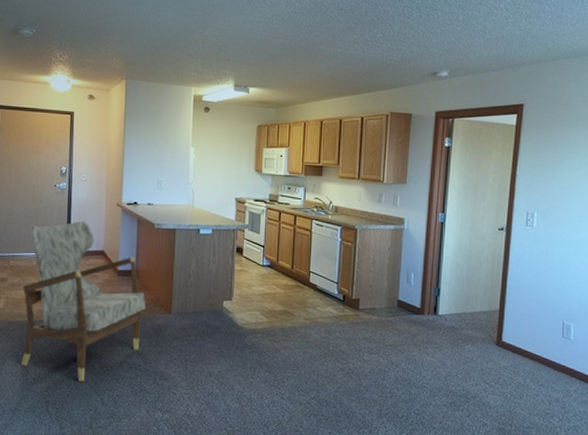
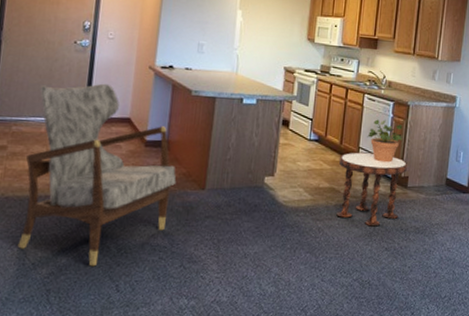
side table: none [290,276,358,348] -> present [335,152,407,227]
potted plant: none [317,244,354,286] -> present [367,119,404,163]

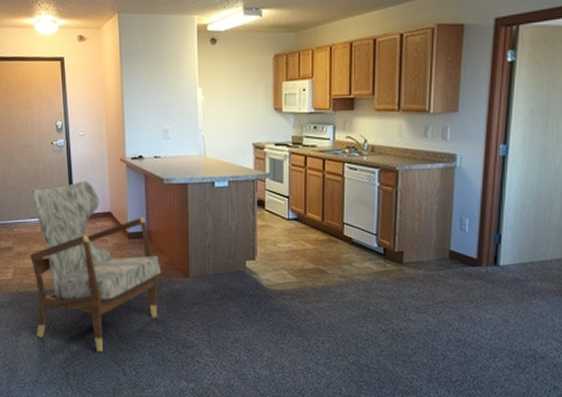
side table: present [335,152,407,227] -> none [323,228,401,308]
potted plant: present [367,119,404,163] -> none [351,190,395,238]

